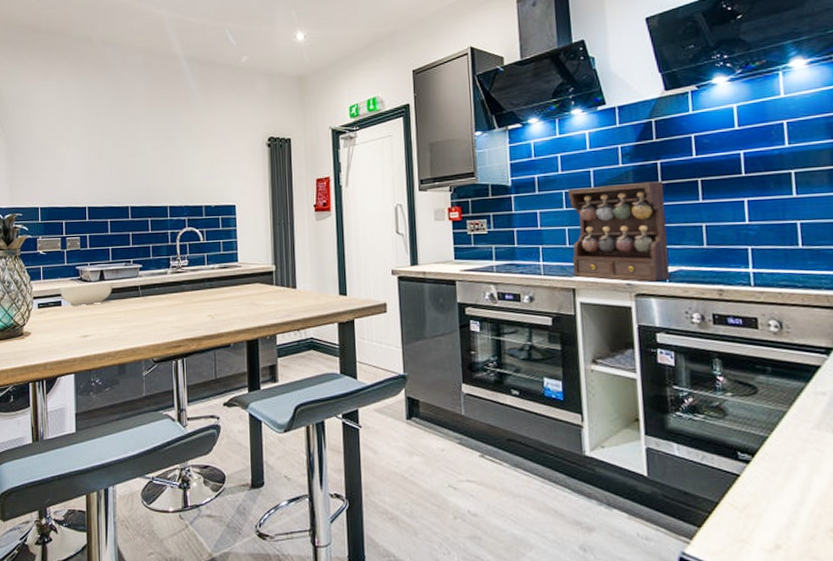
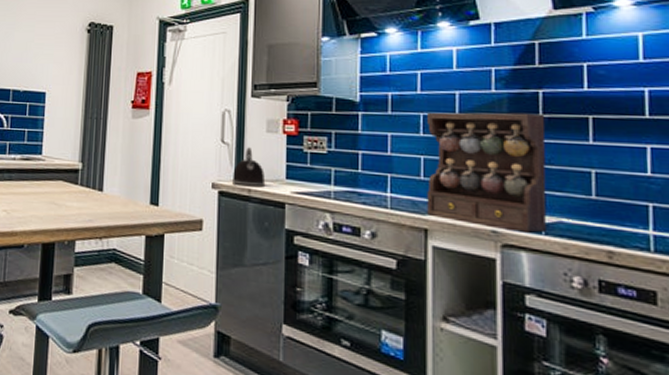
kettle: none [408,235,438,271] -> present [231,147,266,189]

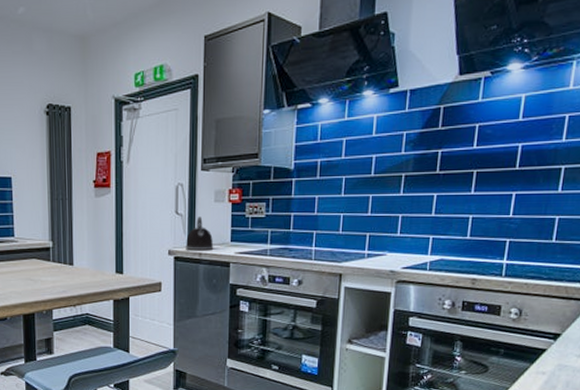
spice rack: present [427,112,547,234] -> none [342,171,441,271]

